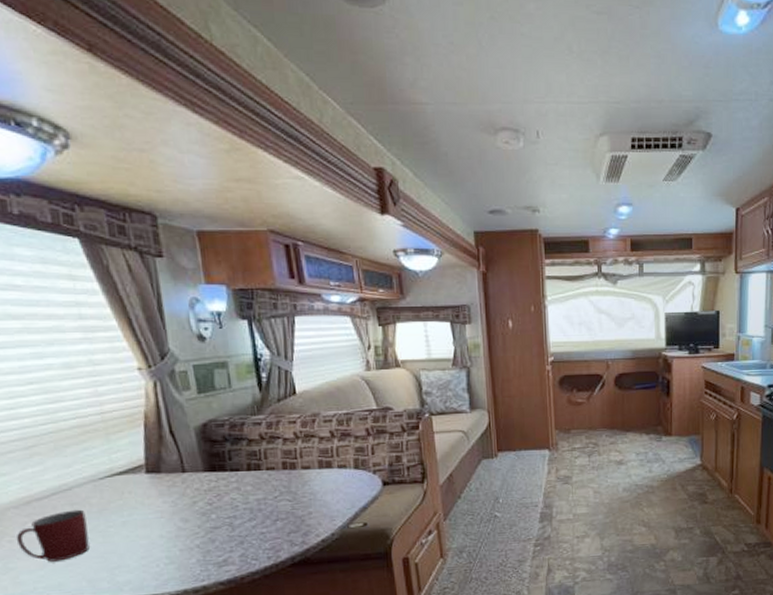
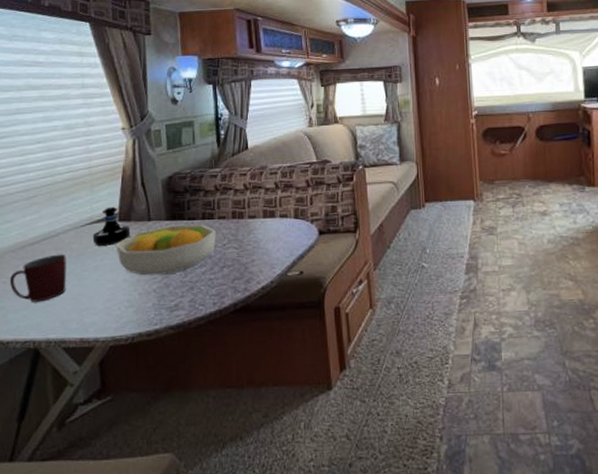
tequila bottle: none [115,457,163,500] -> present [92,206,131,246]
fruit bowl: none [145,476,266,531] -> present [116,224,217,275]

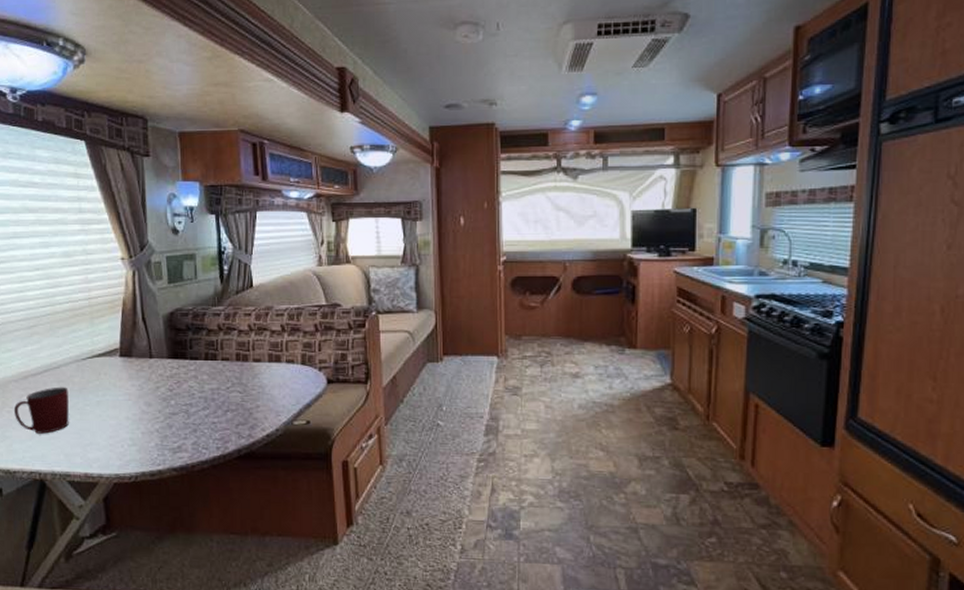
tequila bottle: present [92,206,131,246] -> none [94,341,132,381]
fruit bowl: present [116,224,217,275] -> none [117,364,220,415]

